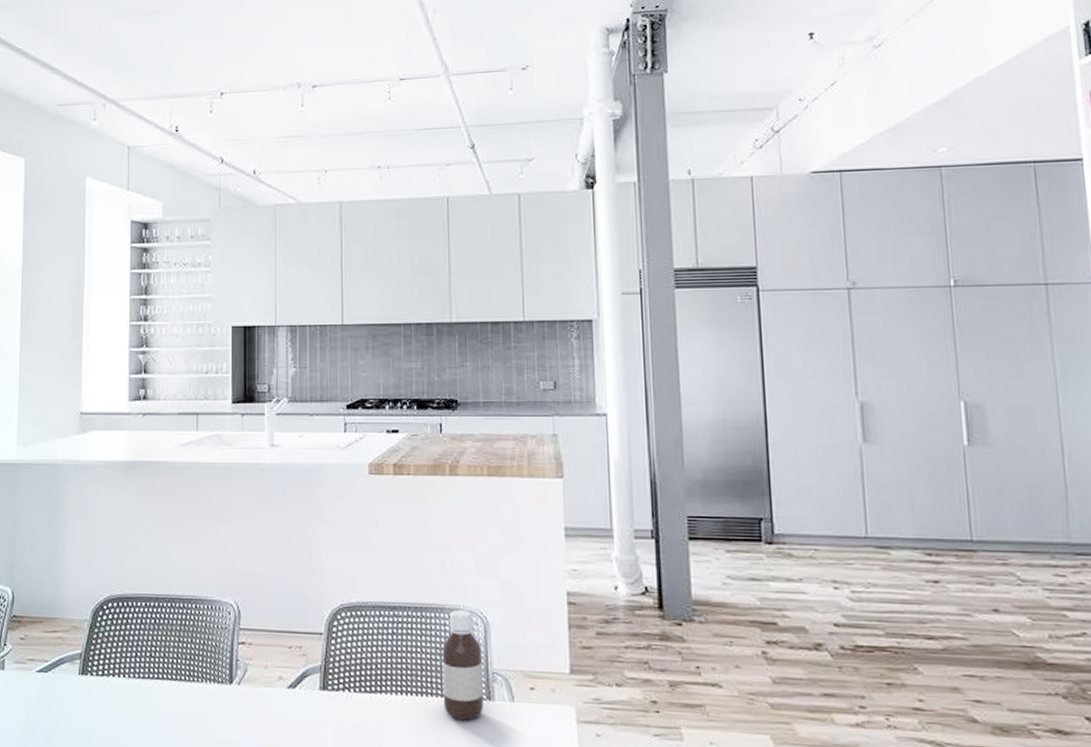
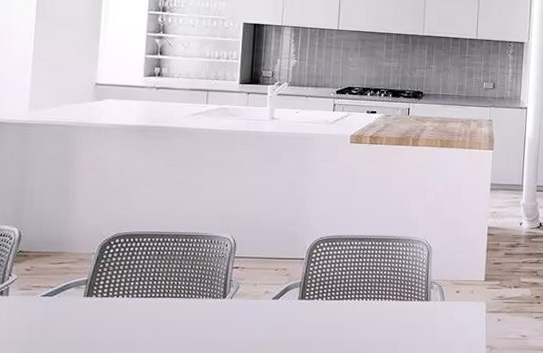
bottle: present [442,610,484,721] -> none [393,240,425,315]

